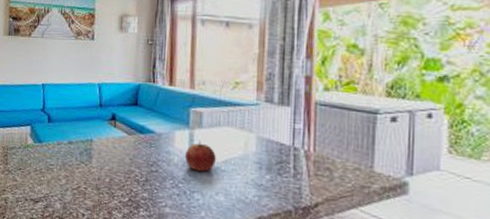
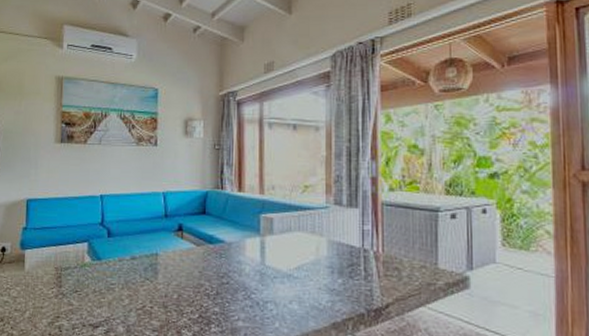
apple: present [185,140,216,172] -> none [257,247,288,280]

